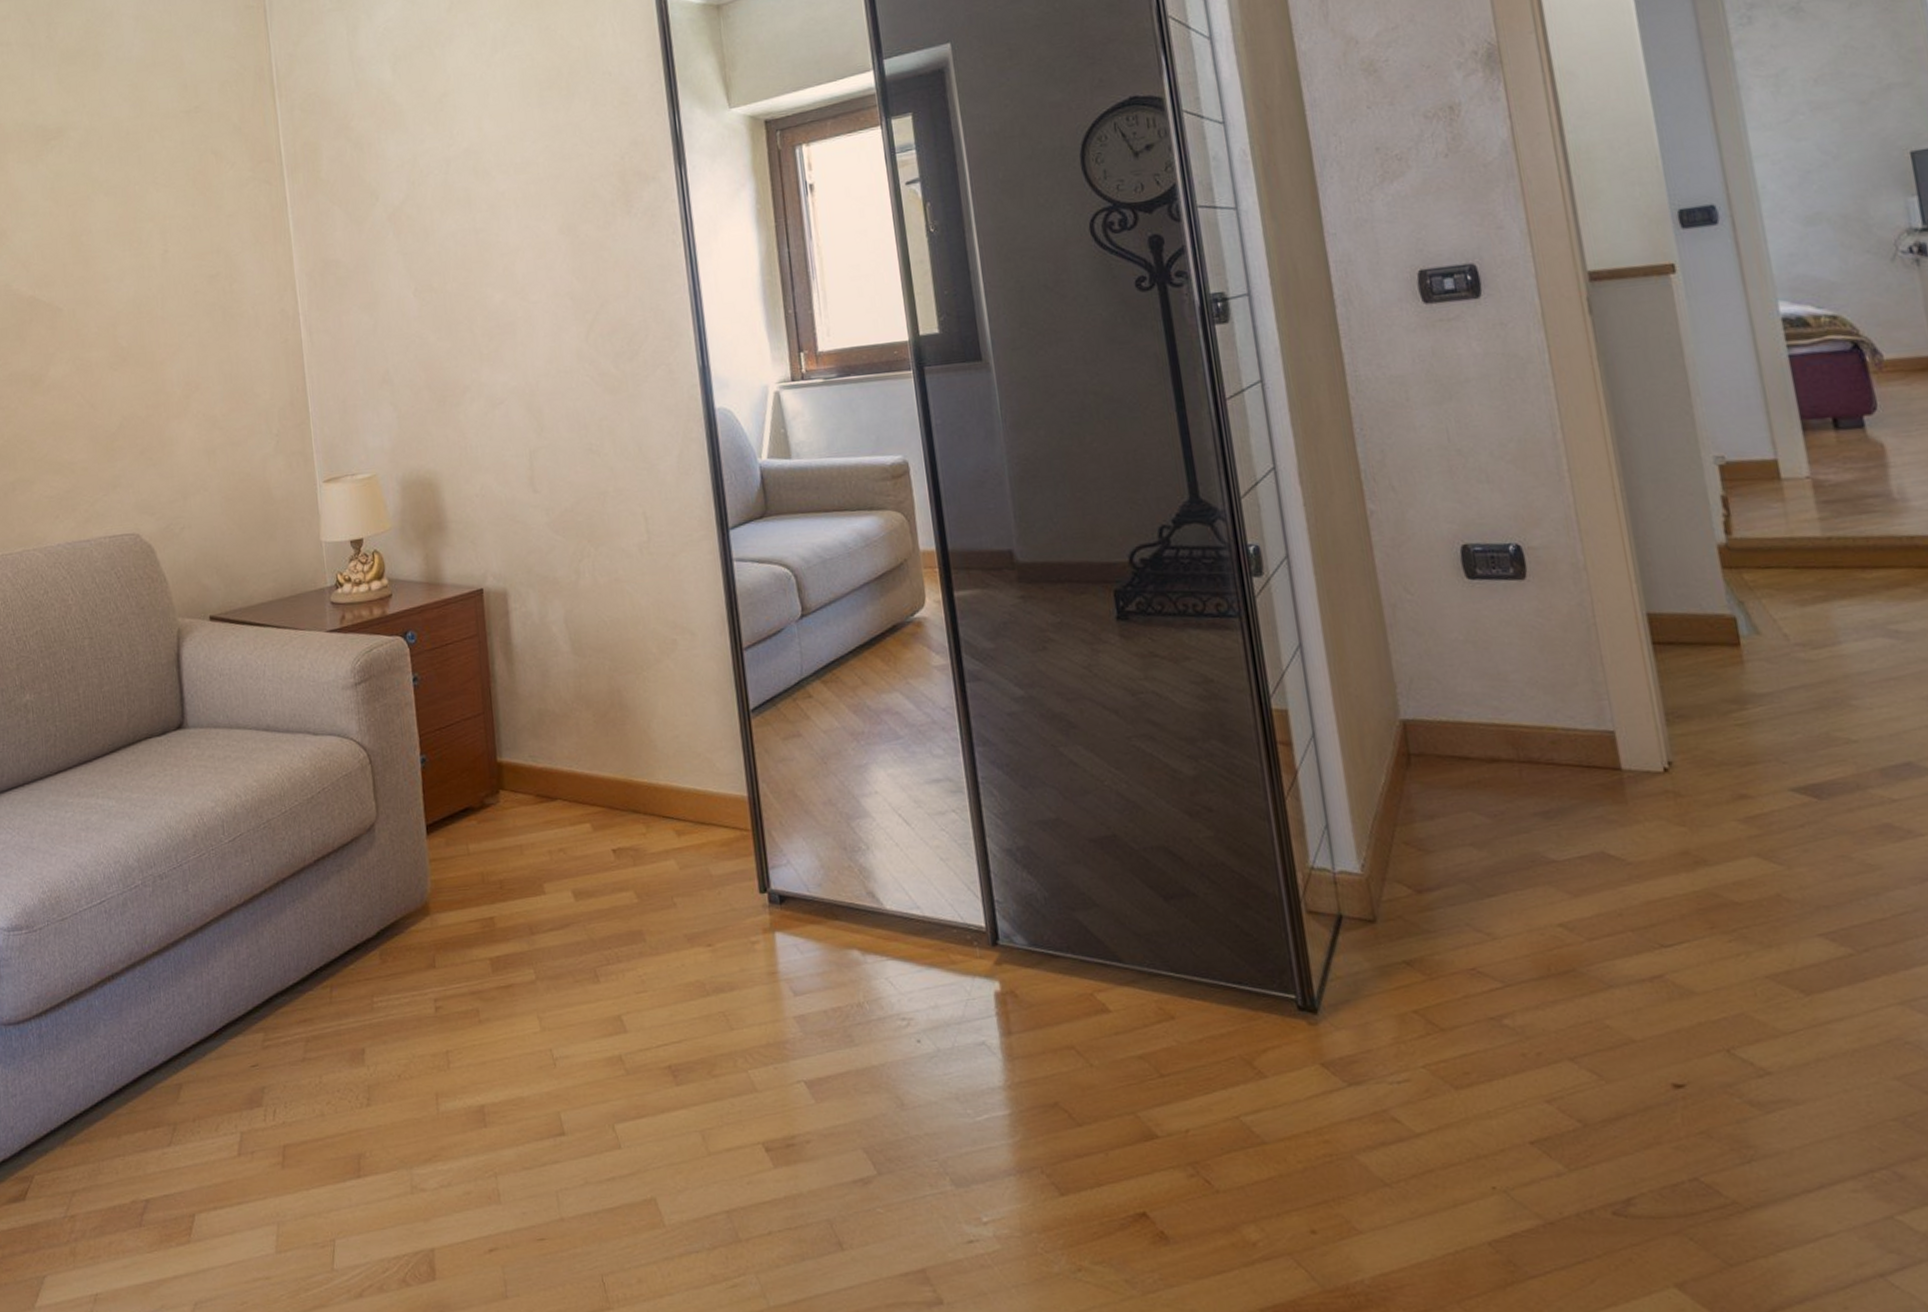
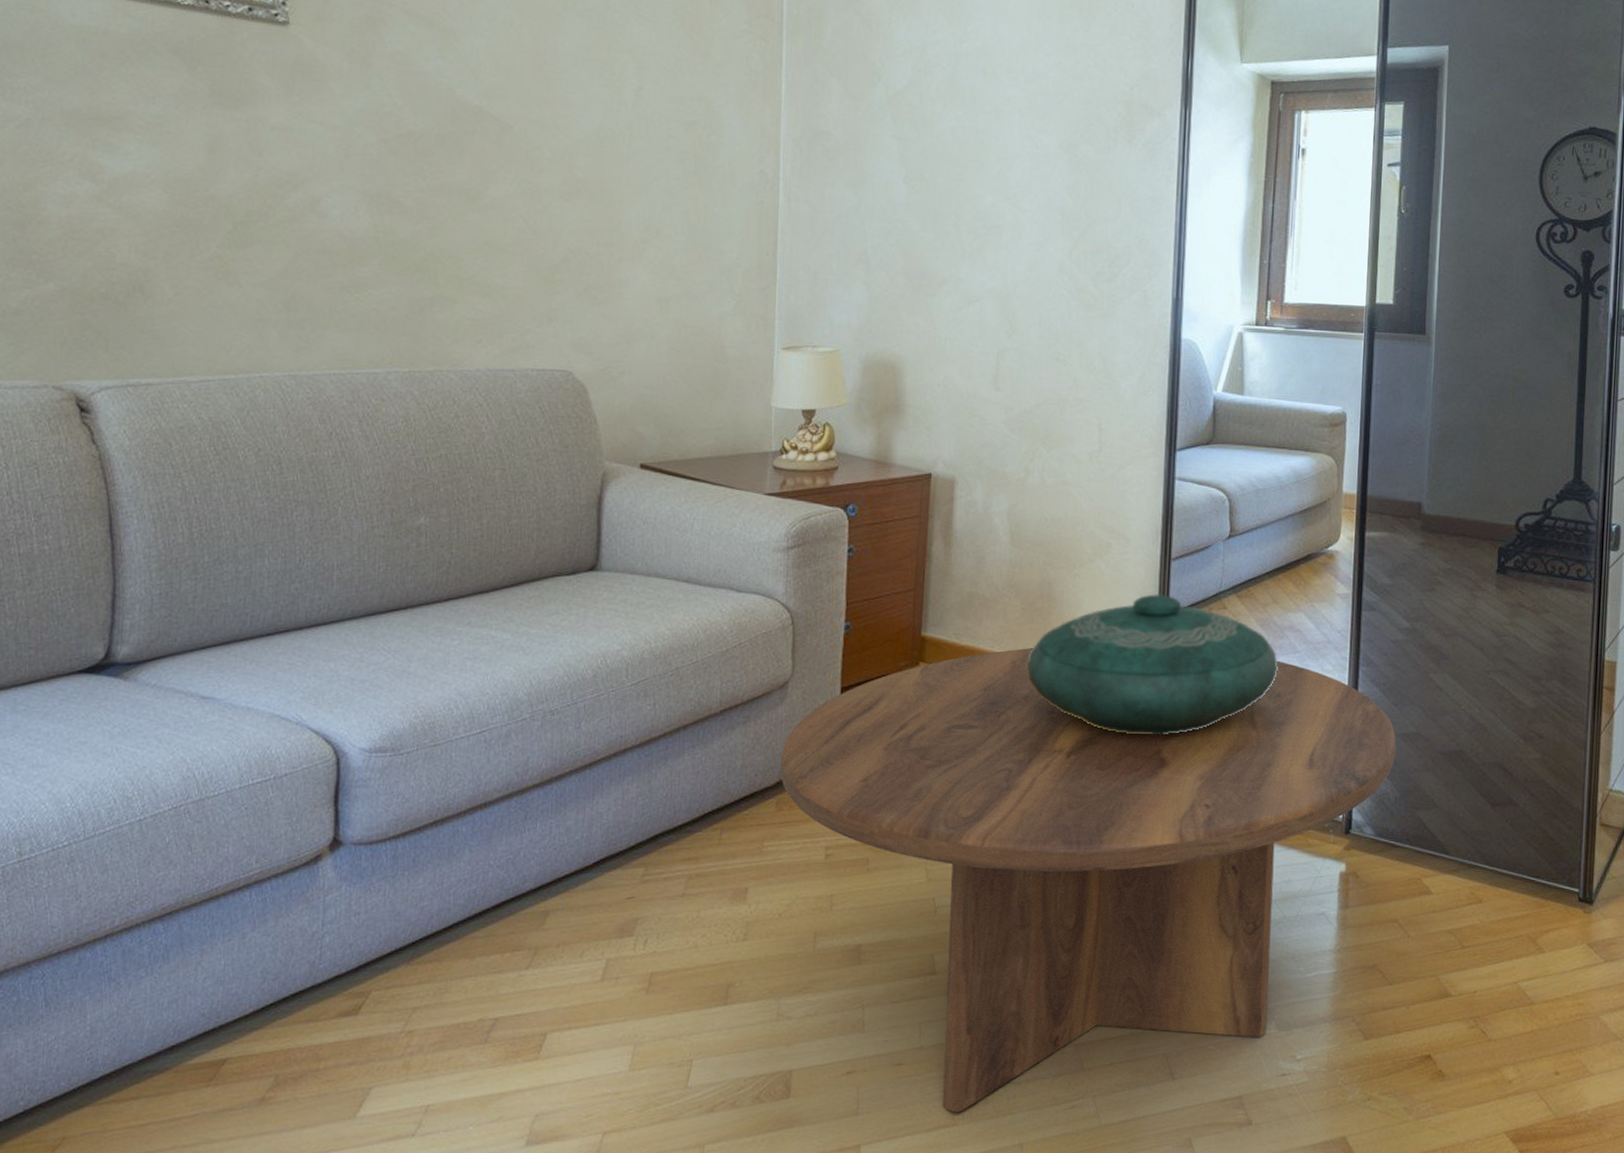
coffee table: none [377,749,1036,1294] -> present [779,648,1397,1113]
decorative bowl: none [608,688,882,849] -> present [1027,594,1278,735]

